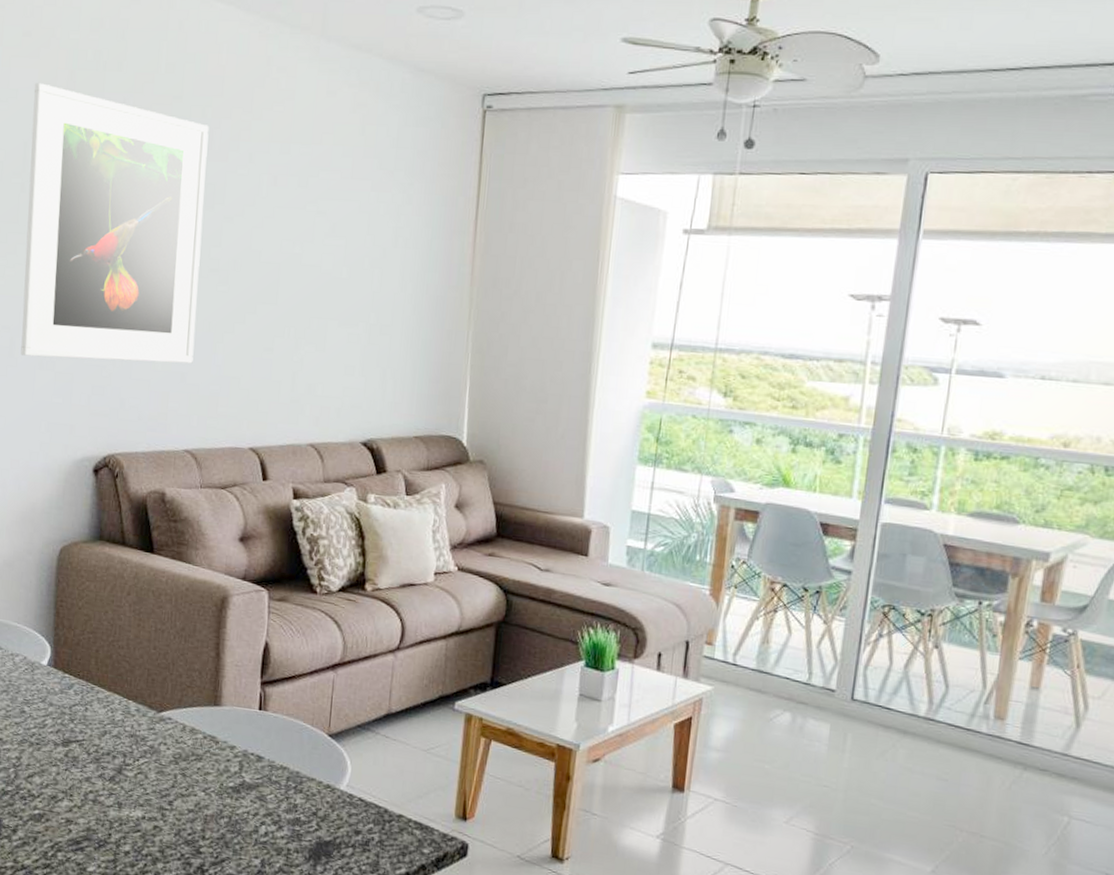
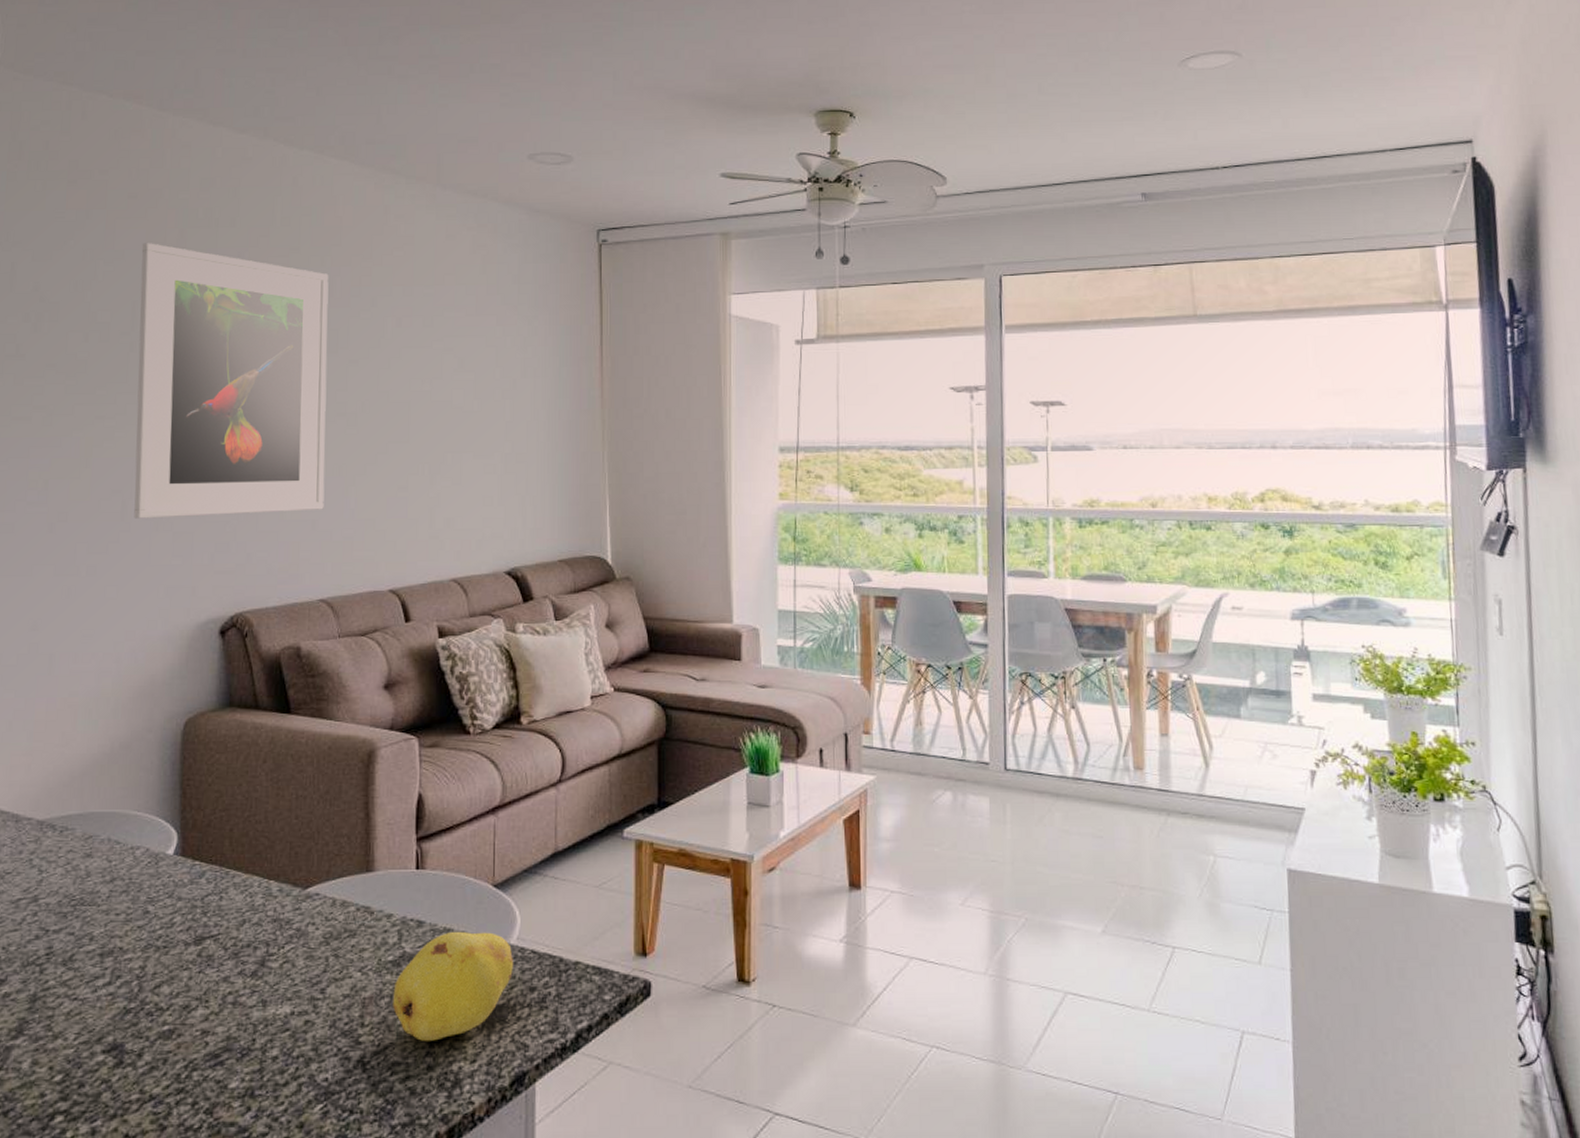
fruit: none [231,770,342,863] -> present [393,931,513,1041]

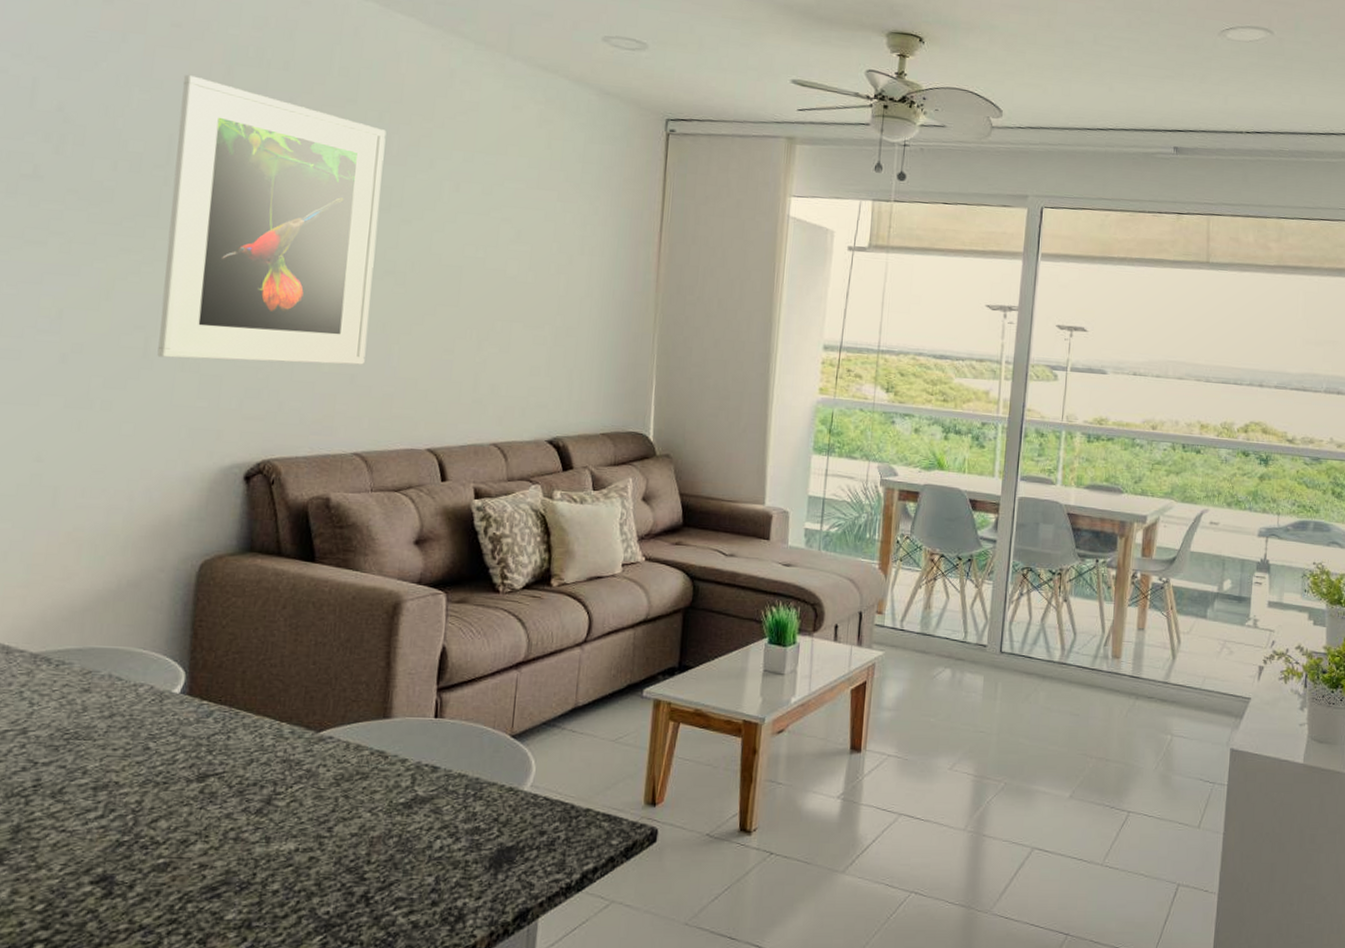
fruit: present [393,931,513,1041] -> none [401,777,526,879]

